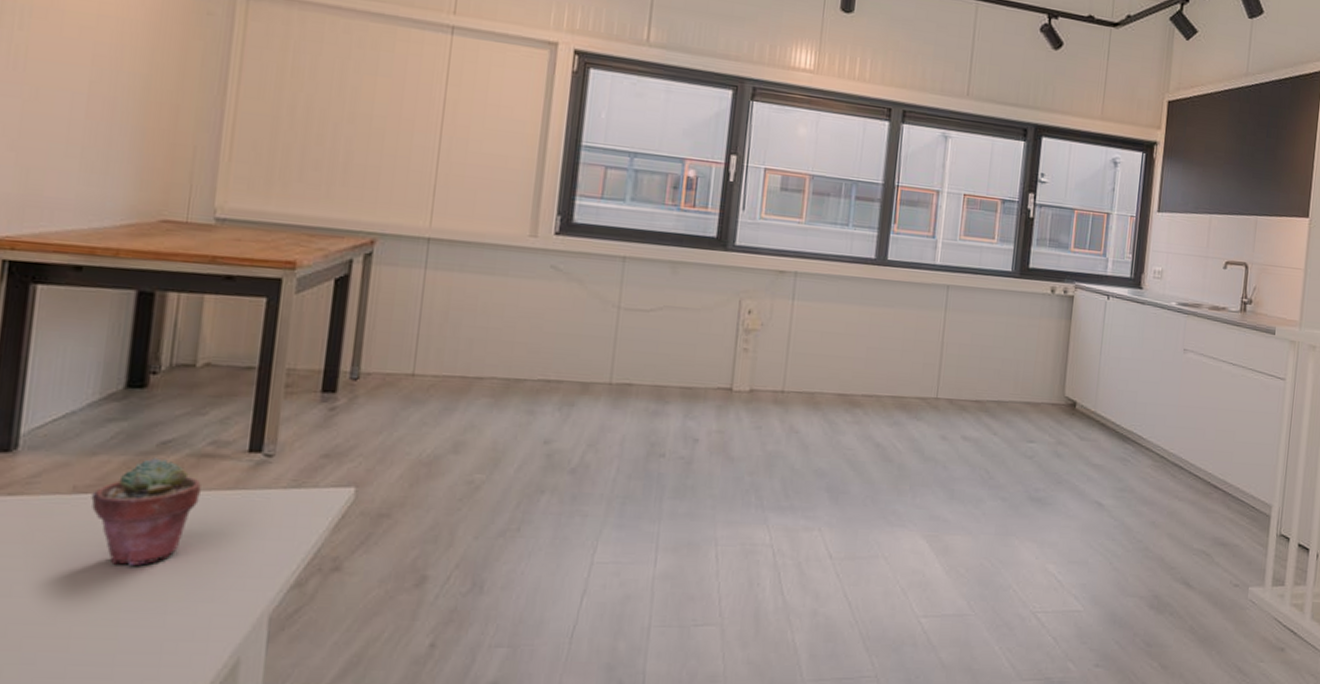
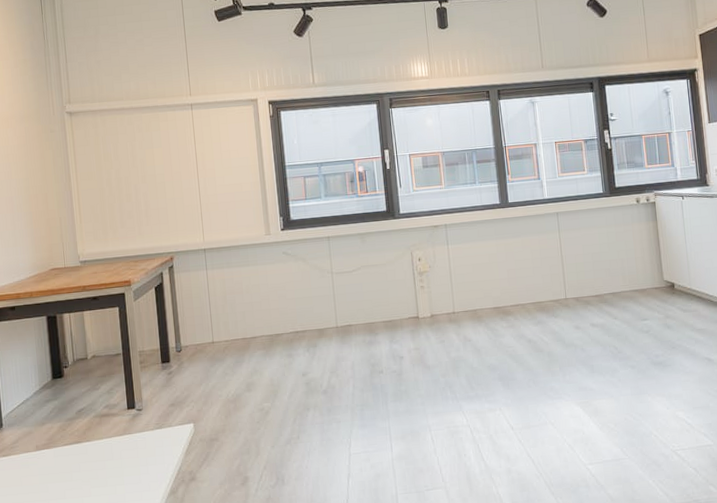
potted succulent: present [91,457,201,565] -> none [47,421,106,493]

